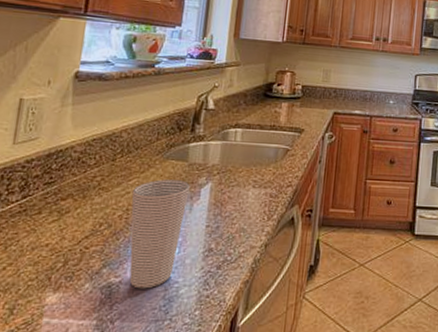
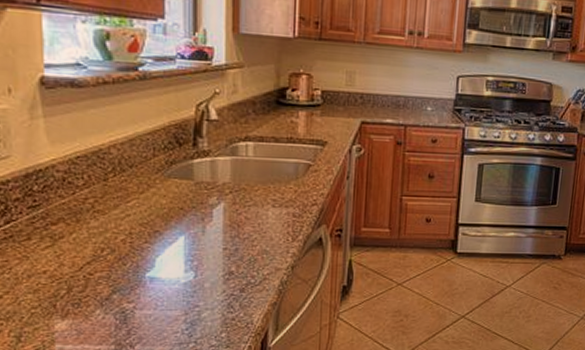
cup: present [129,179,190,289] -> none [133,200,200,314]

